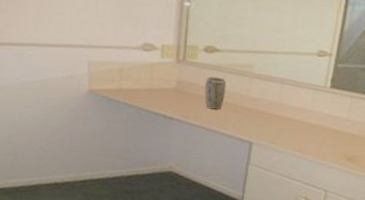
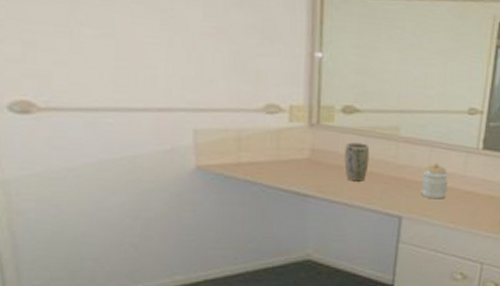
jar: none [270,97,296,130] -> present [421,162,448,199]

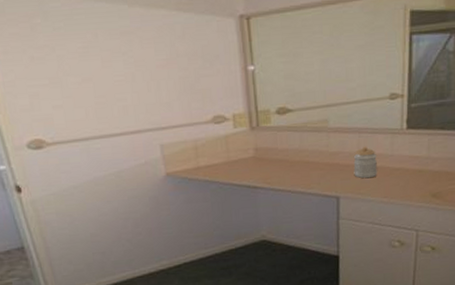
plant pot: present [344,142,370,182] -> none [283,137,305,171]

